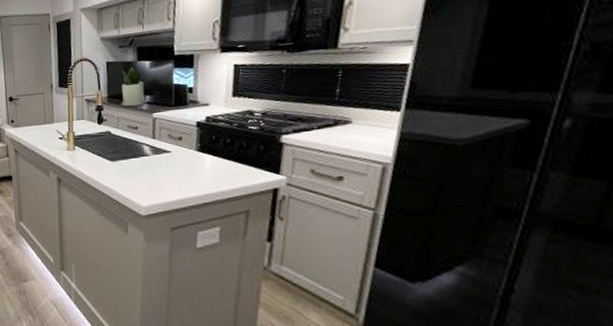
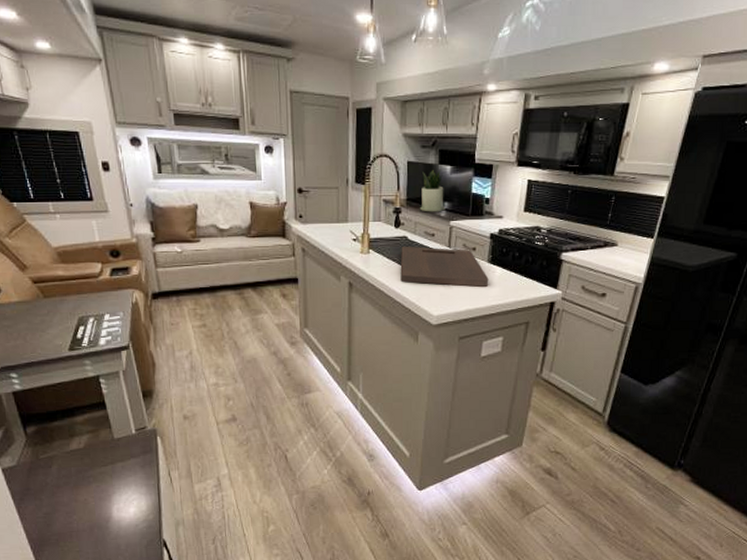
cutting board: none [105,139,199,177] -> present [400,247,489,288]

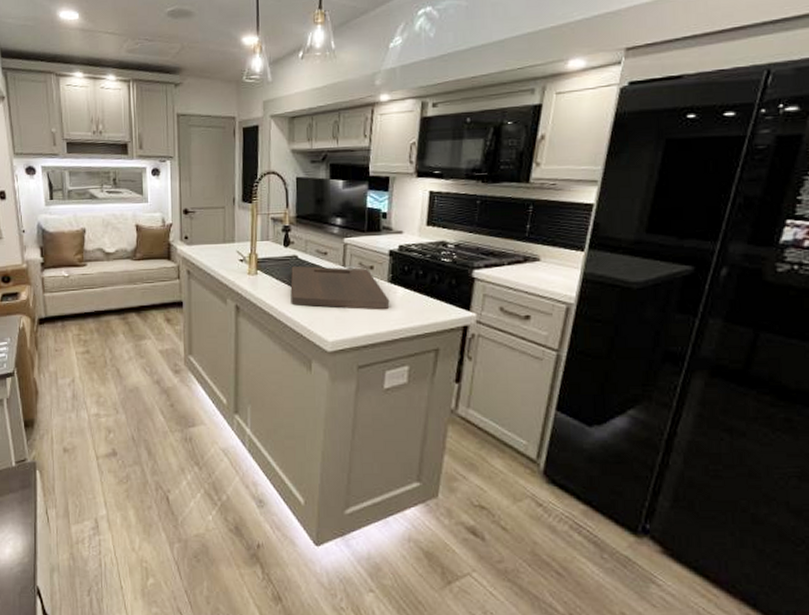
planter: present [419,170,445,212] -> none [310,185,338,230]

